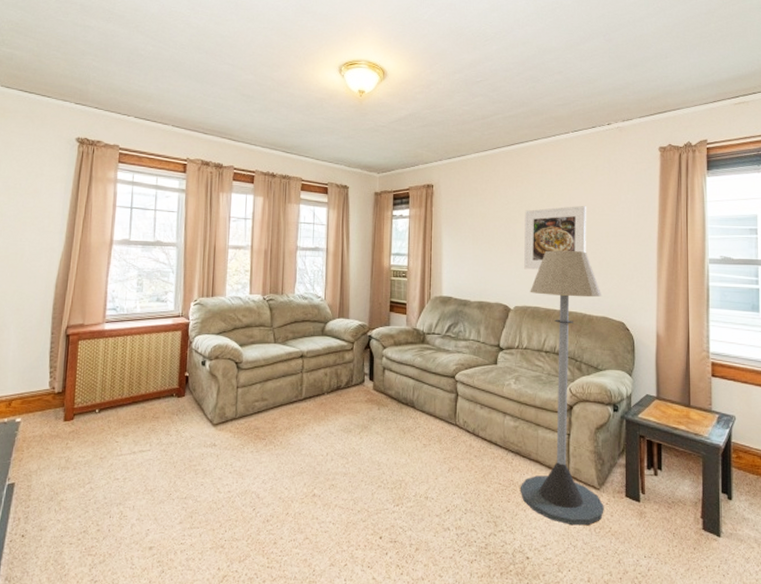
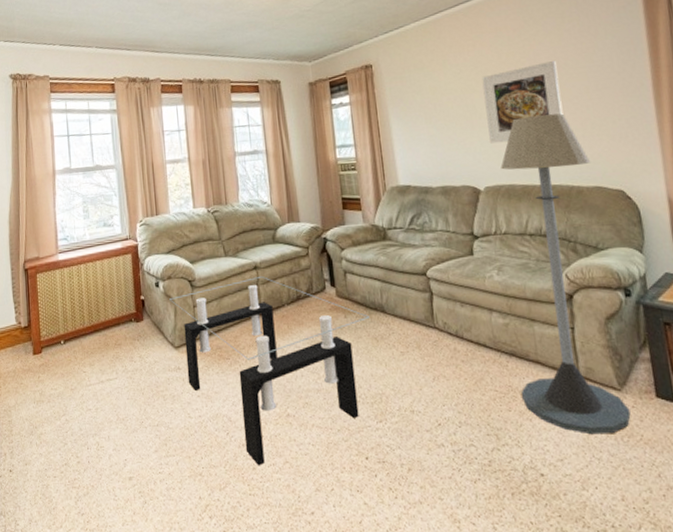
coffee table: none [214,365,400,541] -> present [169,277,369,466]

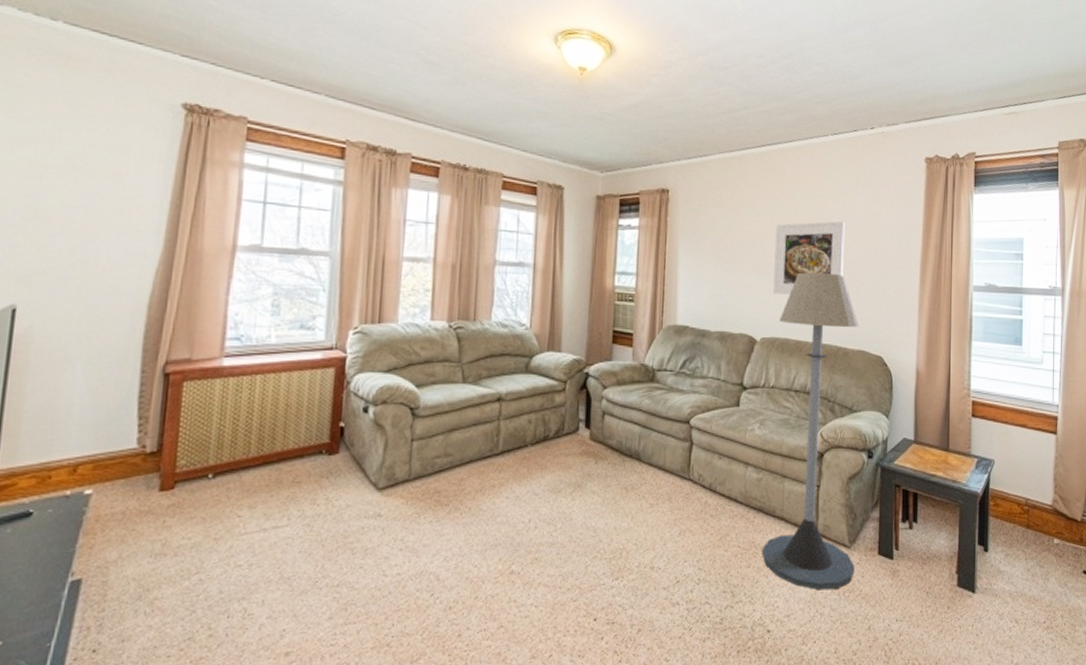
coffee table: present [169,277,369,466] -> none [380,410,622,632]

